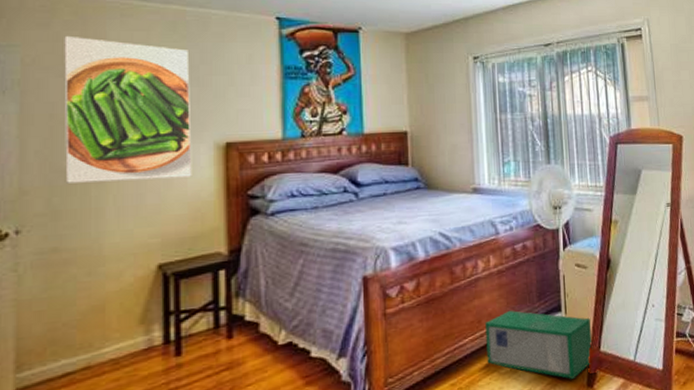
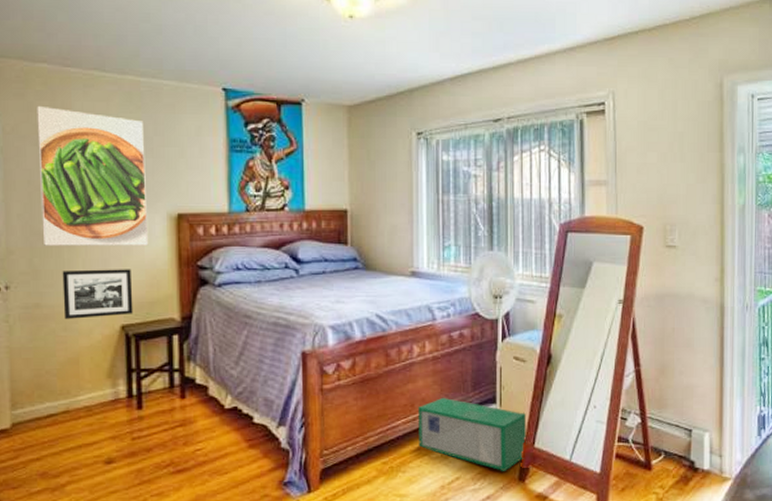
picture frame: none [88,203,173,262] -> present [62,269,133,319]

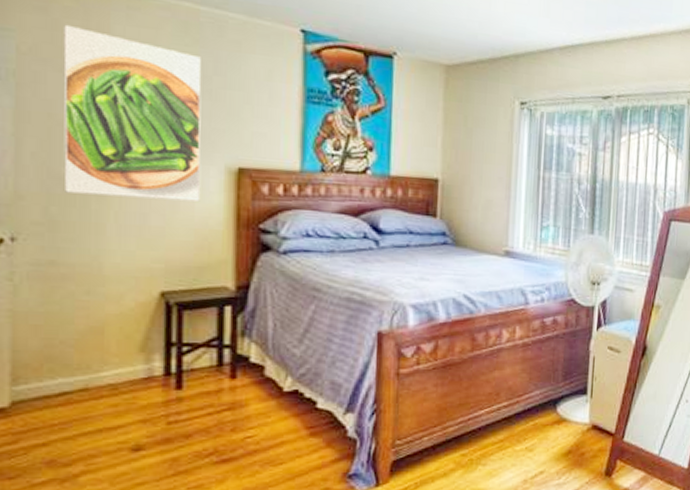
picture frame: present [62,269,133,319] -> none [87,224,178,282]
storage bin: present [418,397,527,471] -> none [502,386,617,465]

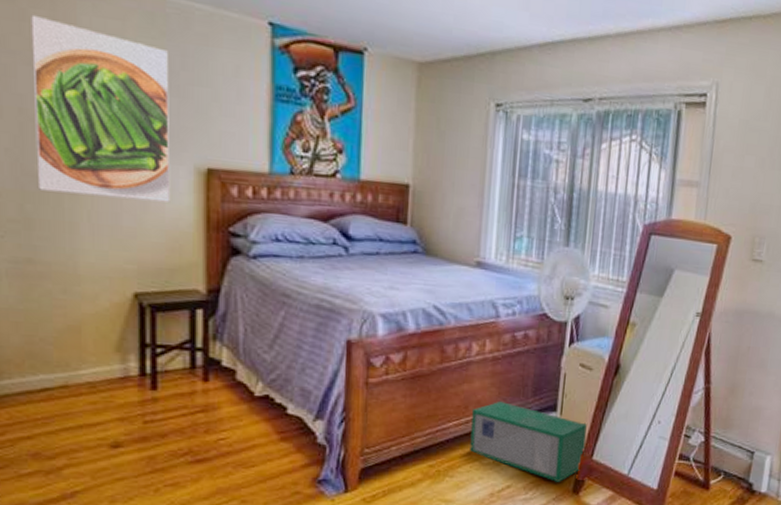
storage bin: none [502,386,617,465] -> present [470,401,587,482]

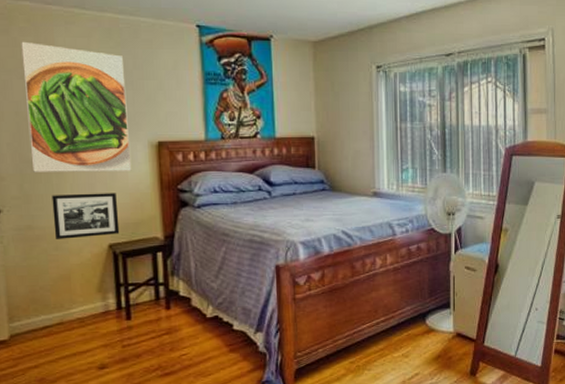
picture frame: none [62,222,149,282] -> present [51,193,120,239]
storage bin: present [470,401,587,482] -> none [381,303,477,367]

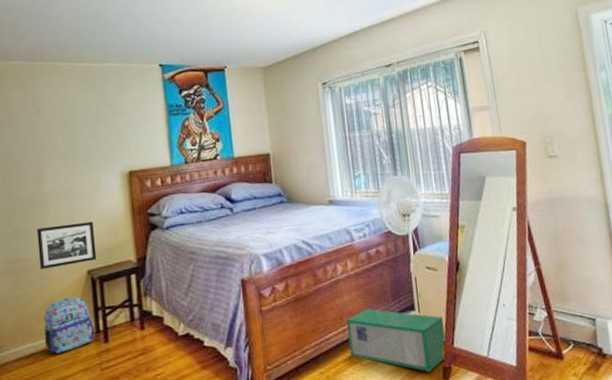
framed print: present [21,41,132,172] -> none [11,94,107,209]
backpack: none [59,270,117,328] -> present [44,296,95,354]
storage bin: none [381,303,477,367] -> present [347,308,447,372]

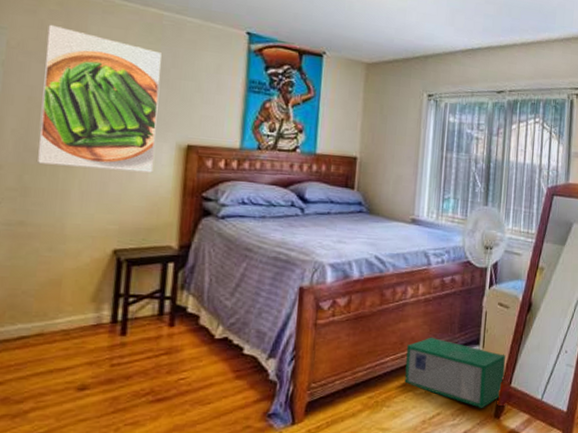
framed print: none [11,94,107,209] -> present [37,24,162,173]
picture frame: present [37,221,97,269] -> none [50,190,131,240]
backpack: present [44,296,95,354] -> none [41,277,111,341]

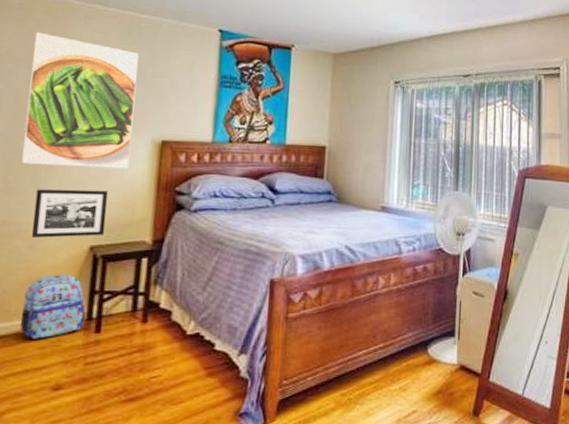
backpack: none [41,277,111,341] -> present [20,274,86,339]
picture frame: none [50,190,131,240] -> present [31,189,108,238]
storage bin: present [404,337,505,408] -> none [378,329,482,405]

